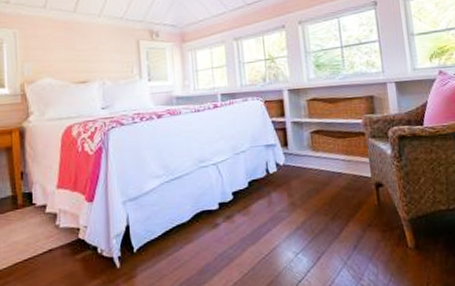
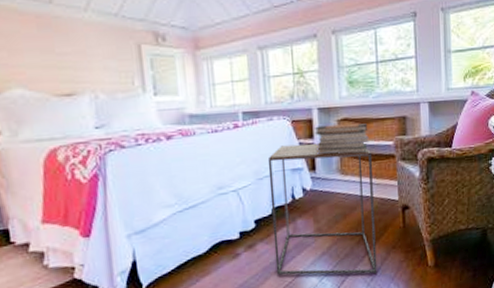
side table: none [243,121,354,252] -> present [267,143,377,276]
book stack: none [285,102,338,132] -> present [314,123,369,155]

